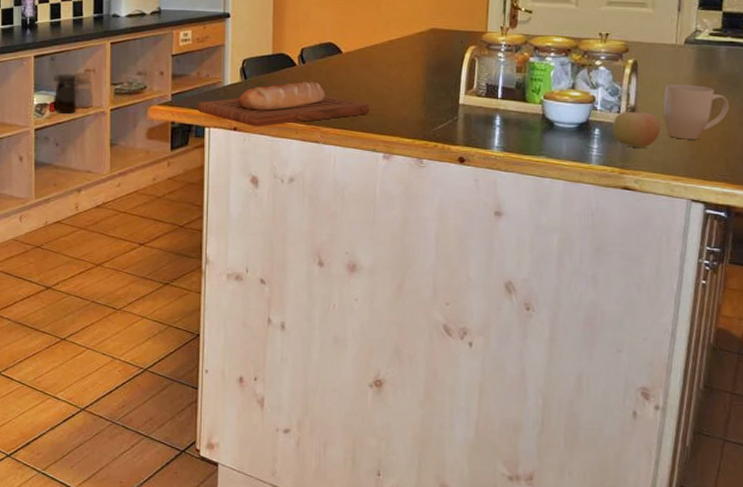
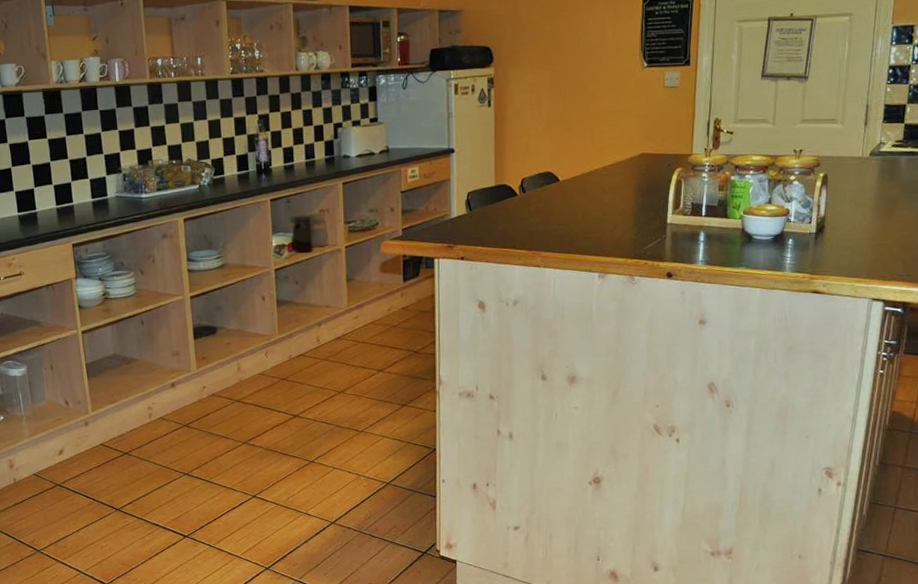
bread loaf: present [197,81,370,127] -> none [426,209,586,256]
fruit: present [611,105,661,148] -> none [804,215,847,254]
mug: present [662,84,729,140] -> none [849,193,908,245]

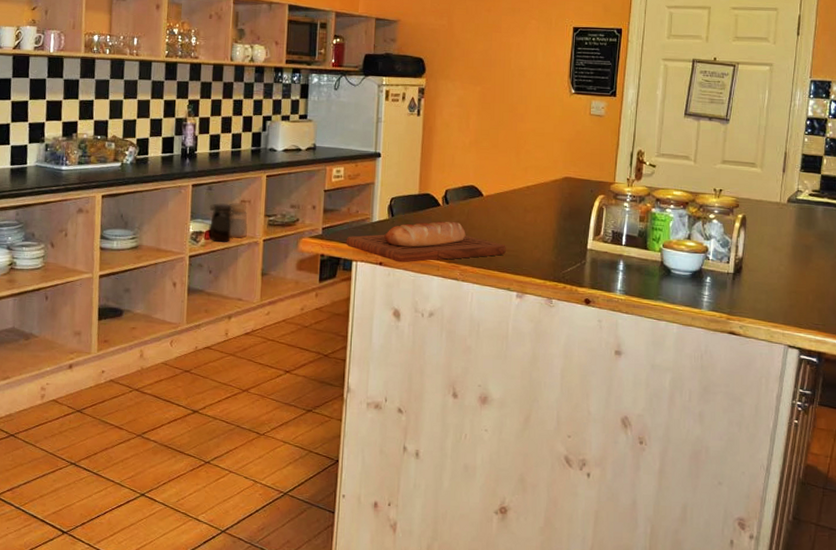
bread loaf: none [426,209,586,256] -> present [346,221,506,263]

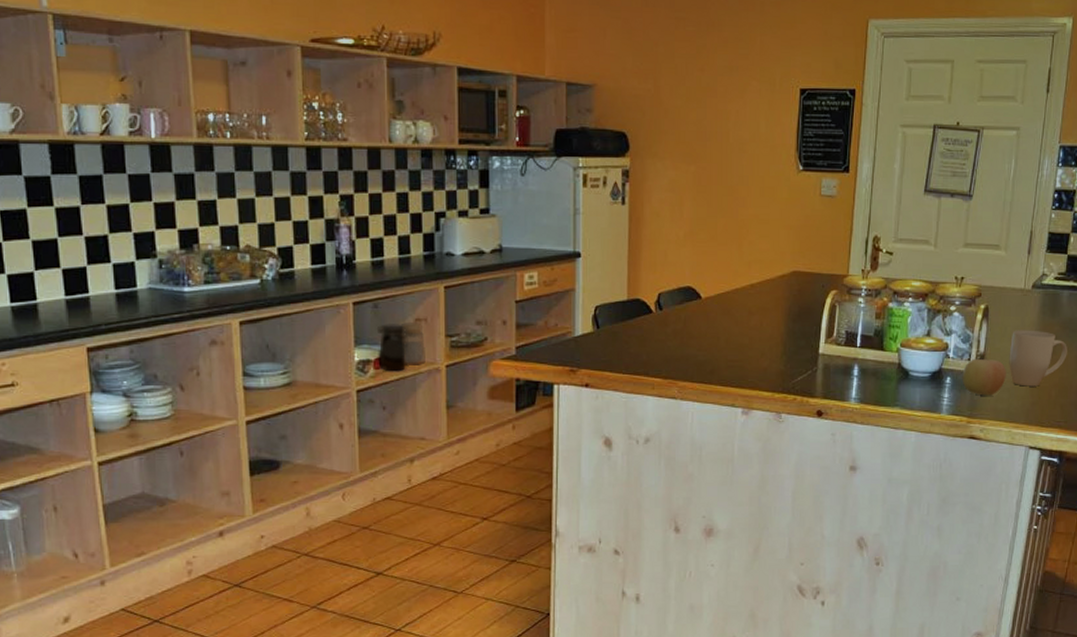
bread loaf: present [346,221,506,263] -> none [545,330,729,383]
fruit: none [721,256,764,296] -> present [962,352,1006,396]
mug: none [766,238,823,291] -> present [1009,330,1067,387]

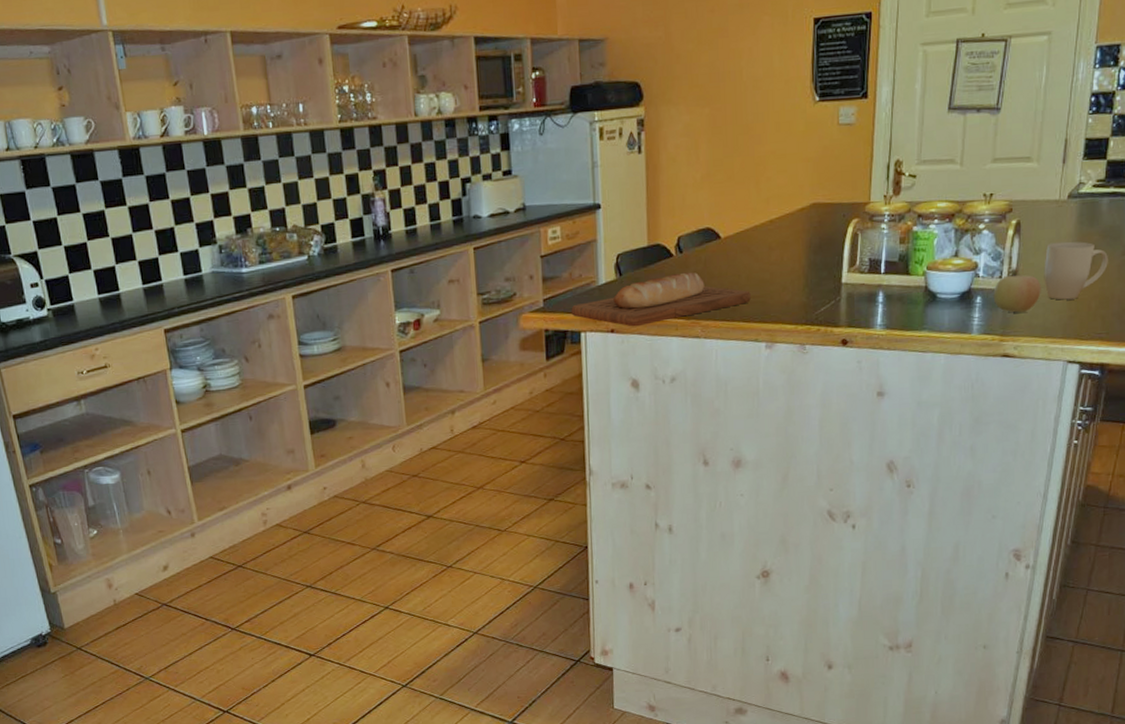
jar: present [376,324,409,371] -> none [413,286,444,331]
salt shaker: present [400,322,425,365] -> none [435,284,460,325]
bread loaf: none [545,330,729,383] -> present [571,272,751,327]

